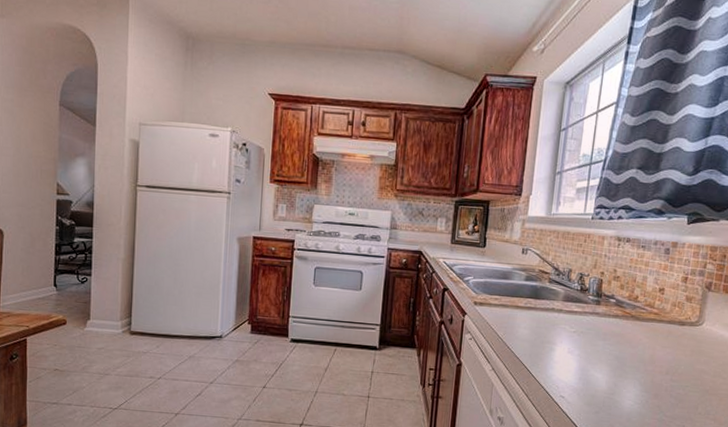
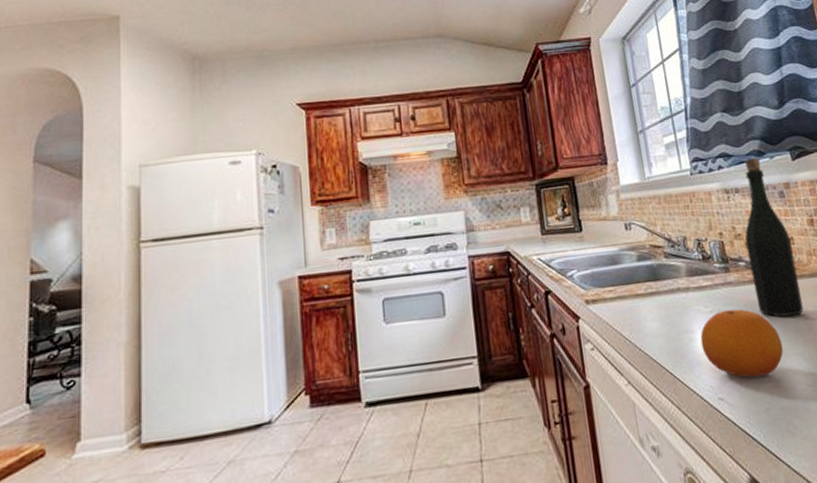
fruit: none [558,333,626,388] -> present [700,309,784,378]
bottle: none [615,215,662,351] -> present [745,158,804,317]

